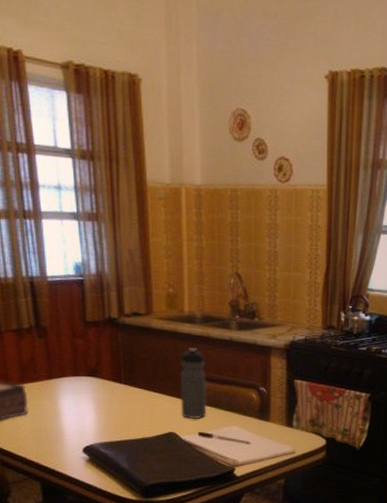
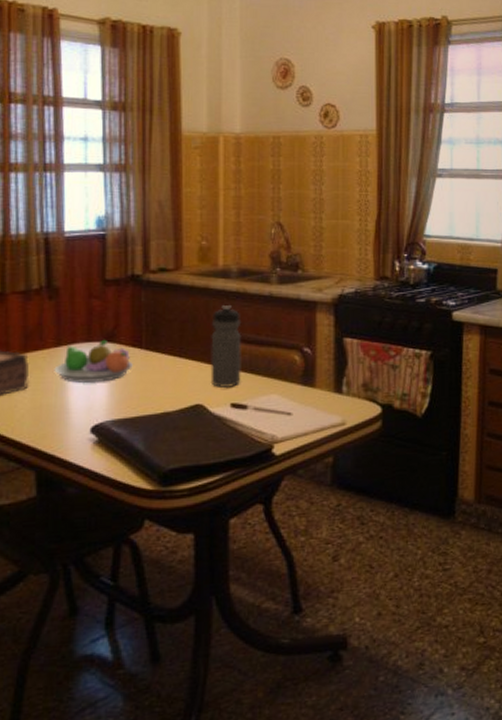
fruit bowl: none [48,374,114,411] -> present [54,339,133,383]

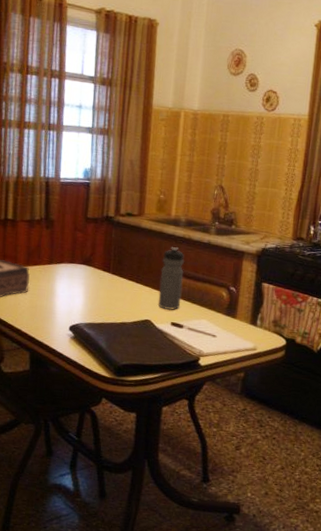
fruit bowl: present [54,339,133,383] -> none [46,262,102,294]

